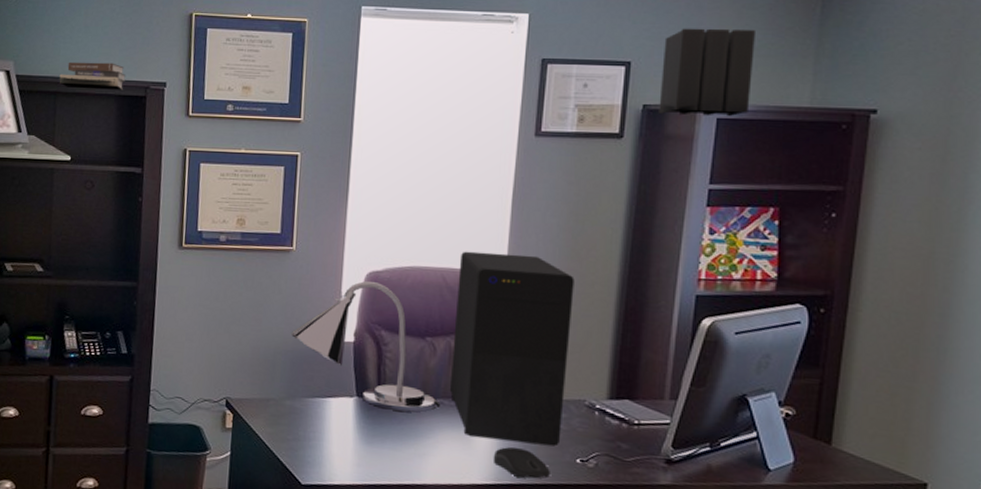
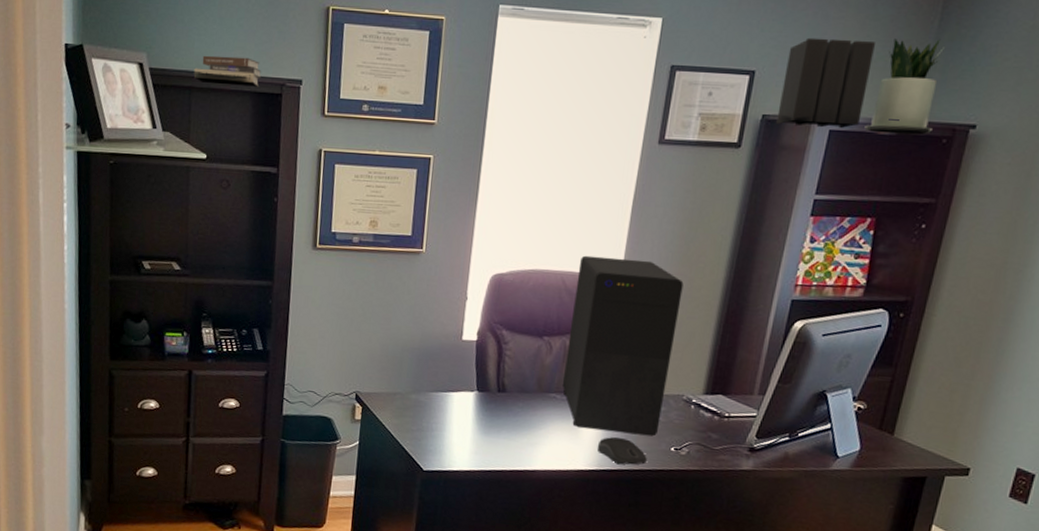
table lamp: present [290,281,441,412] -> none [418,283,553,406]
planter: none [755,25,831,123] -> present [864,38,944,136]

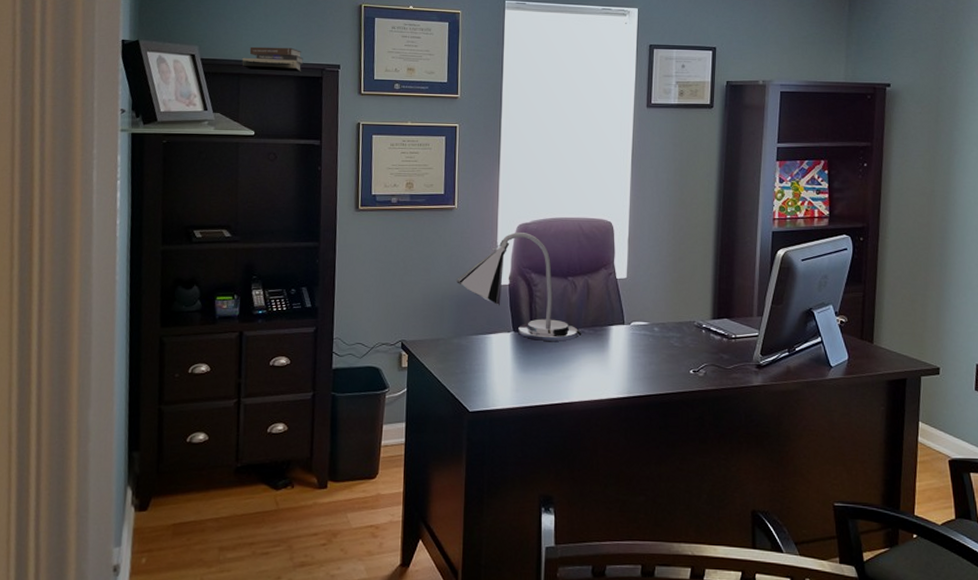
table lamp: none [418,283,553,406] -> present [455,232,582,341]
computer tower: present [562,255,684,437] -> none [588,203,682,361]
computer mouse: present [597,437,647,465] -> none [625,365,670,390]
books: present [776,37,875,129] -> none [738,21,804,90]
planter: present [864,38,944,136] -> none [807,20,859,94]

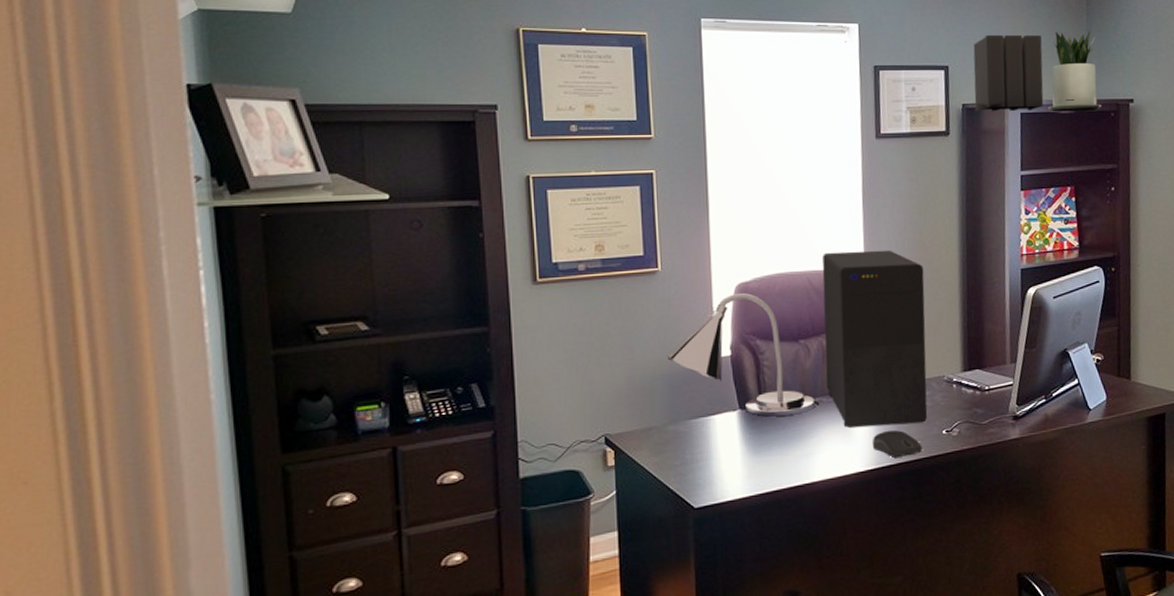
books: present [242,46,304,72] -> none [363,85,448,117]
computer tower: none [588,203,682,361] -> present [822,250,928,429]
computer mouse: none [625,365,670,390] -> present [872,430,922,458]
books: none [738,21,804,90] -> present [973,34,1044,112]
planter: none [807,20,859,94] -> present [1048,30,1102,113]

